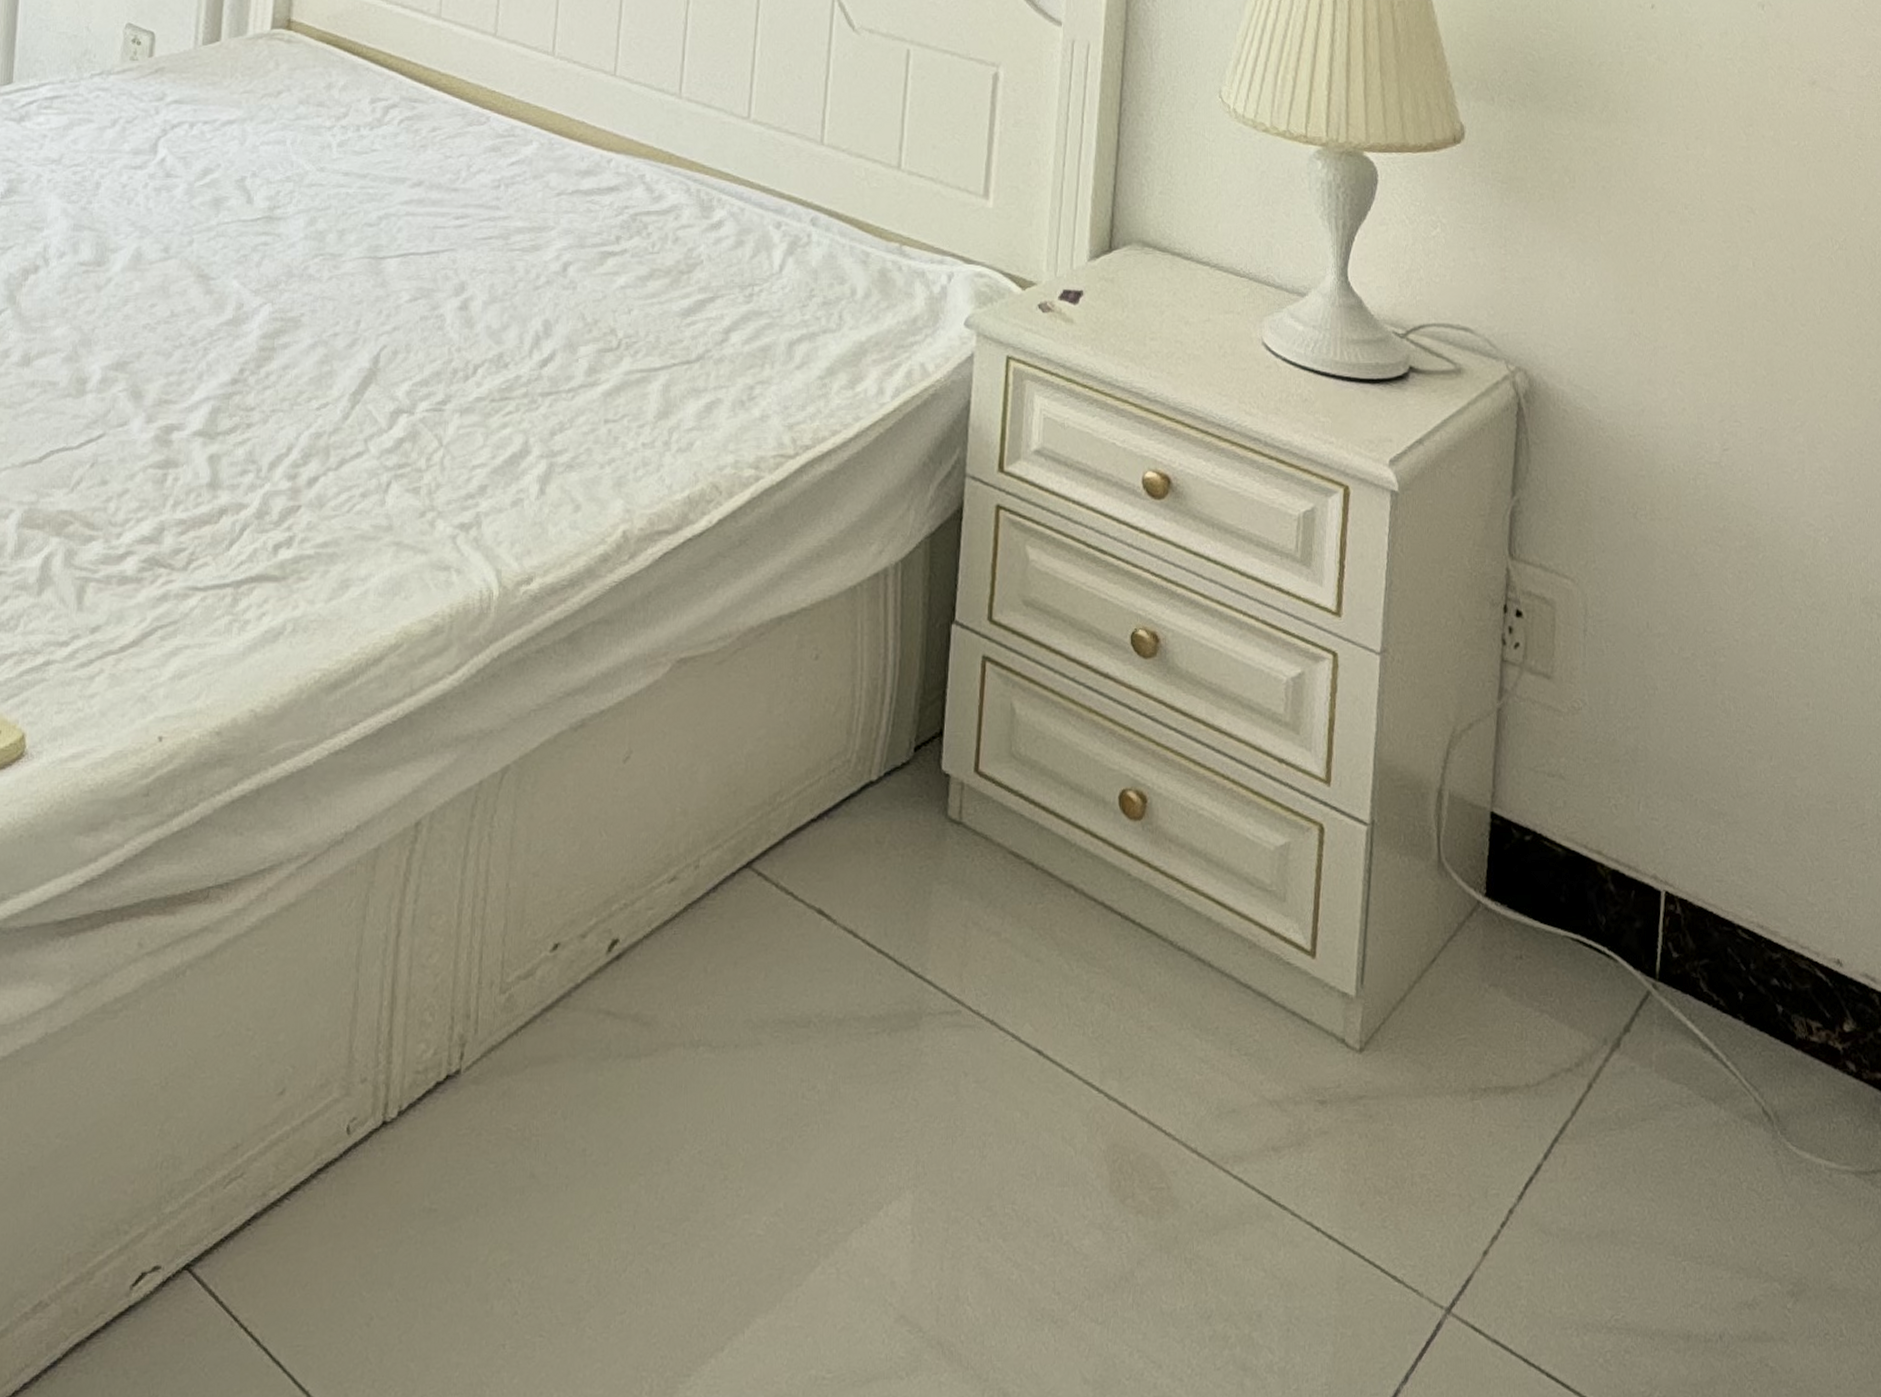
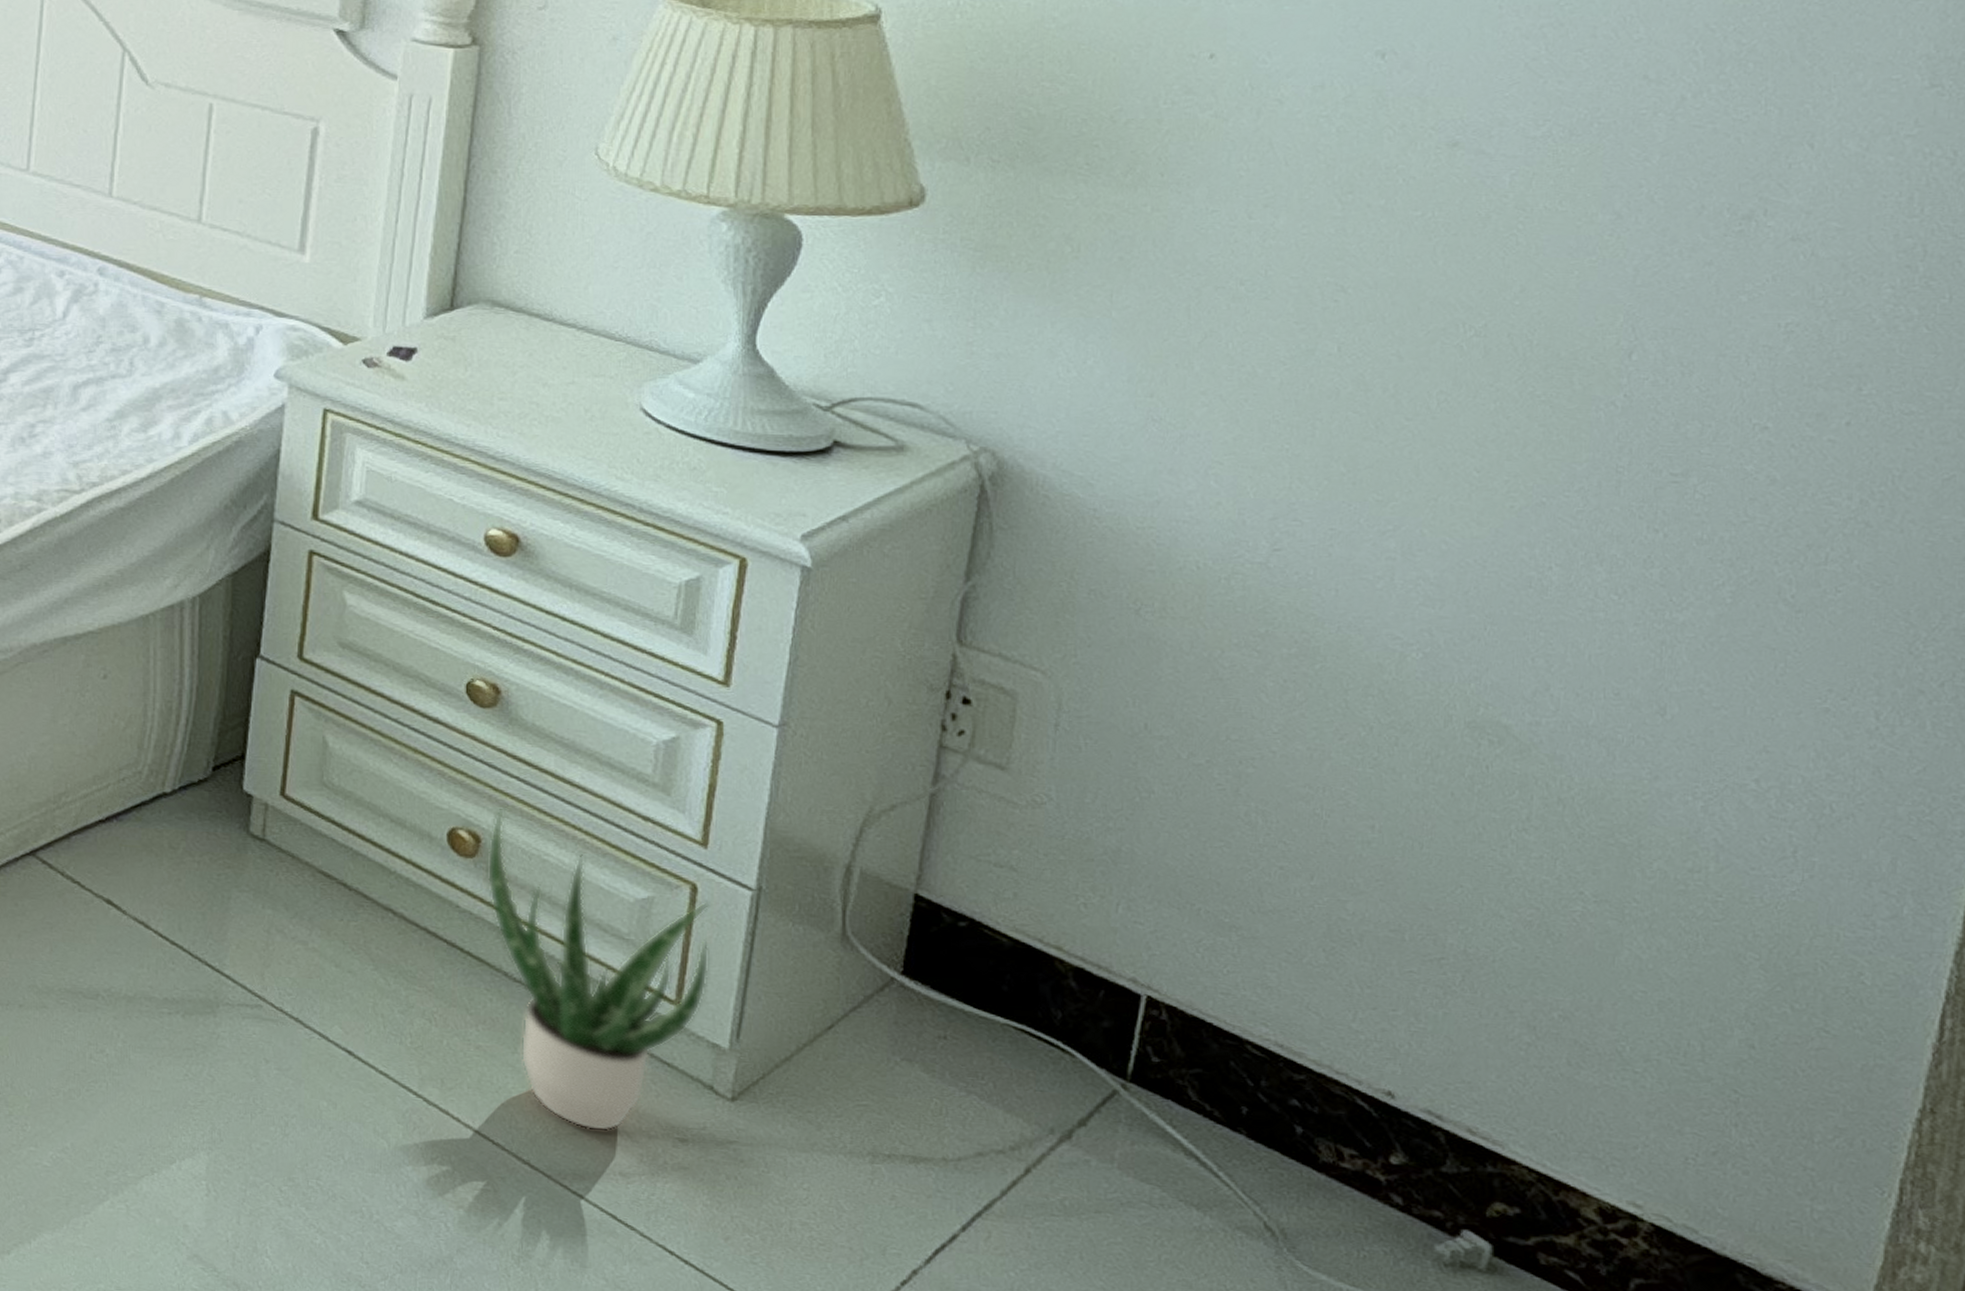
potted plant: none [1152,764,1337,1105] -> present [487,809,710,1132]

